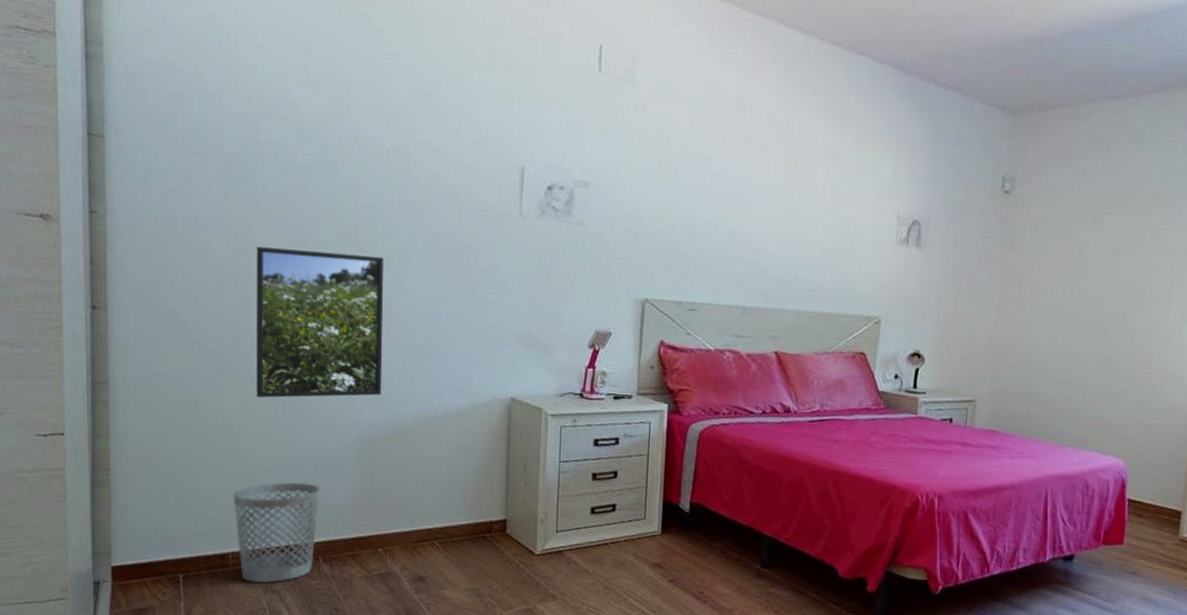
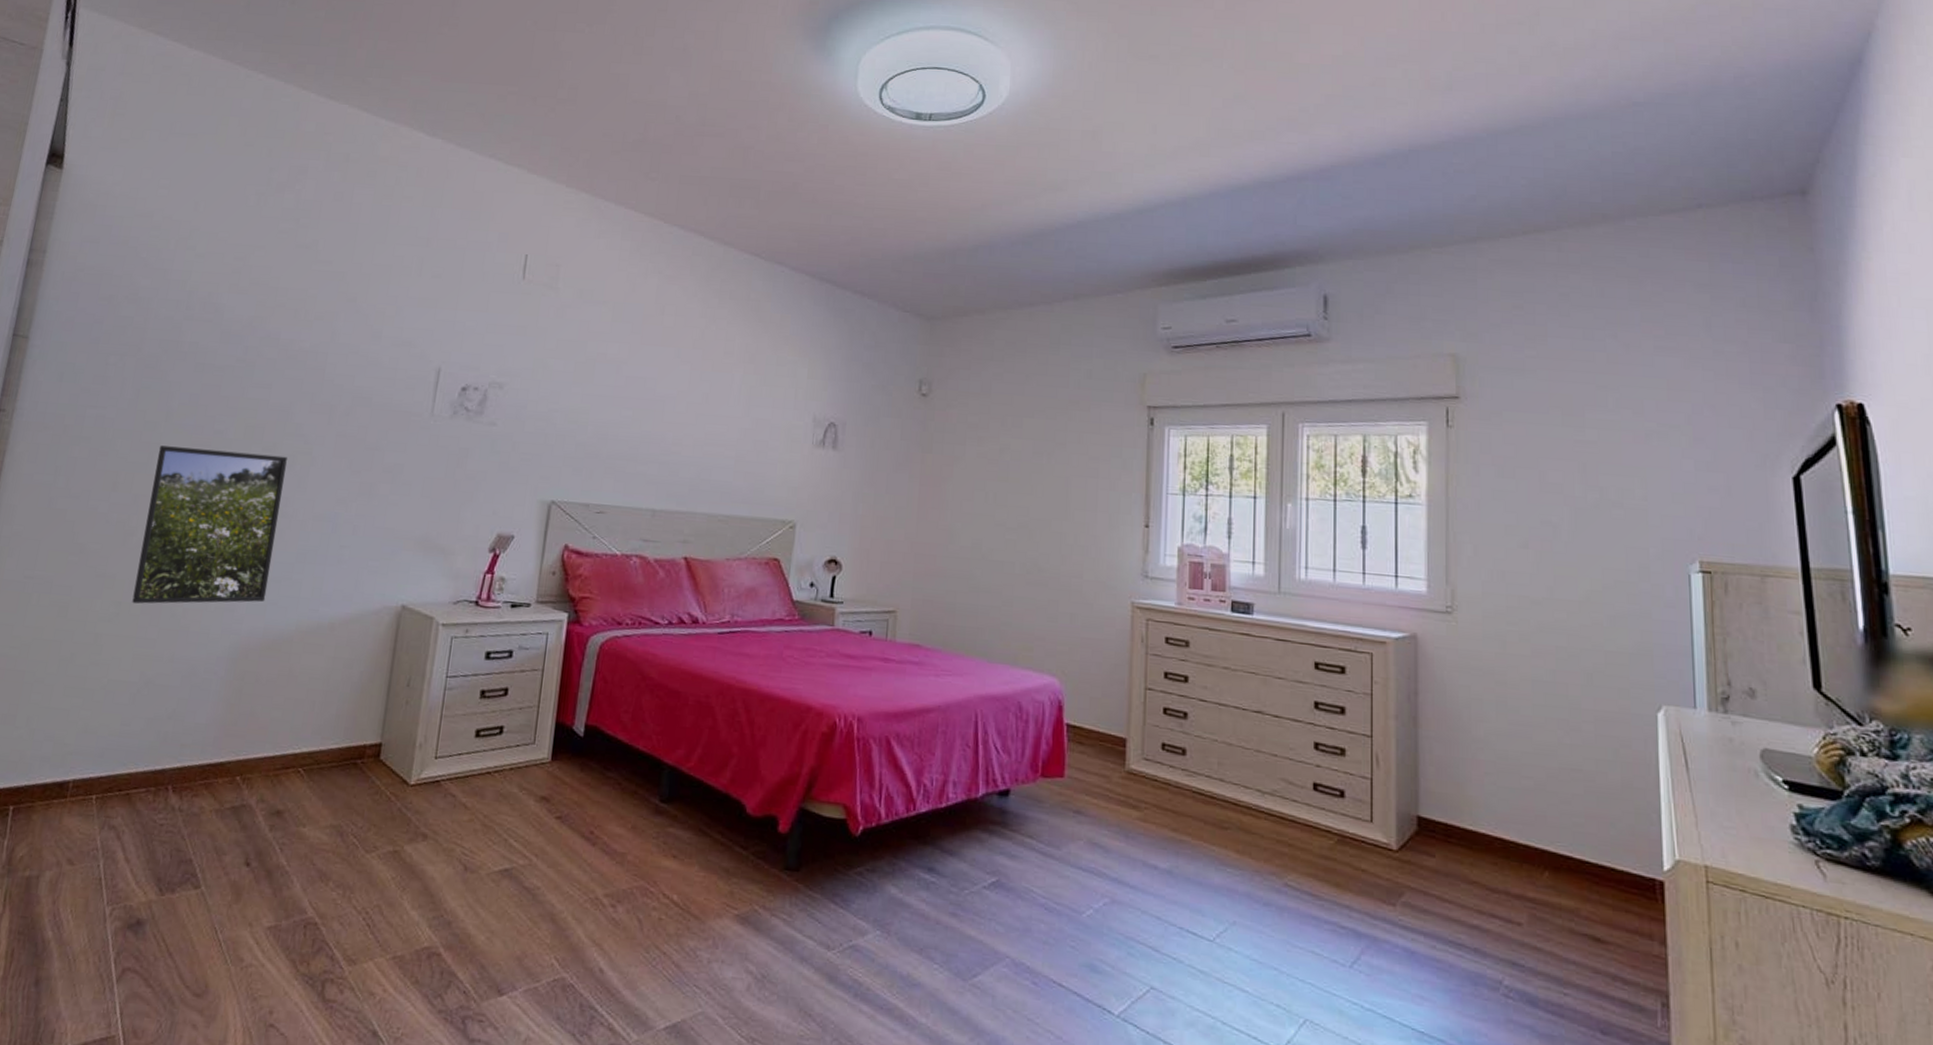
wastebasket: present [233,482,320,583] -> none [79,698,183,817]

